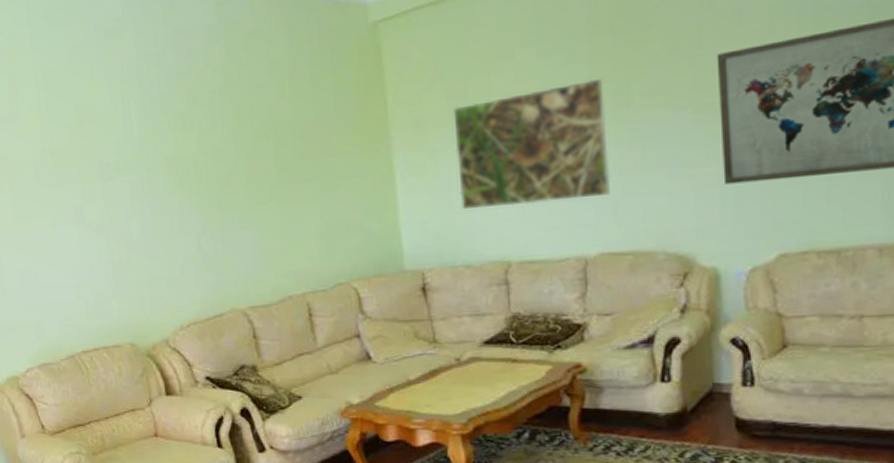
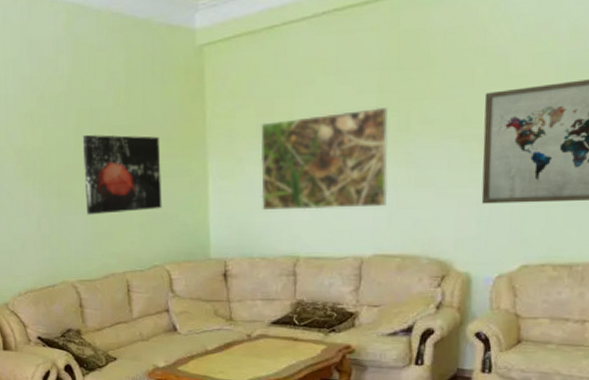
wall art: none [243,131,343,229] -> present [82,134,162,215]

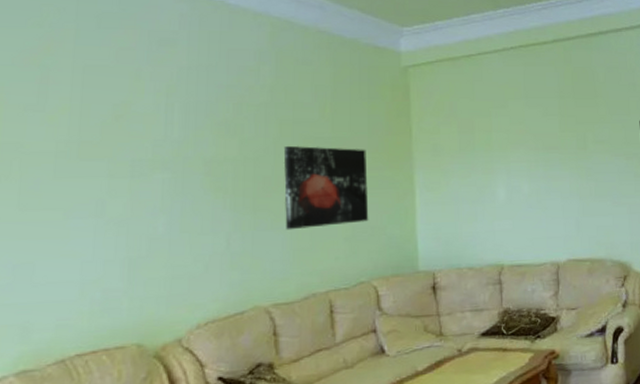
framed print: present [260,107,389,211] -> none [463,128,575,221]

